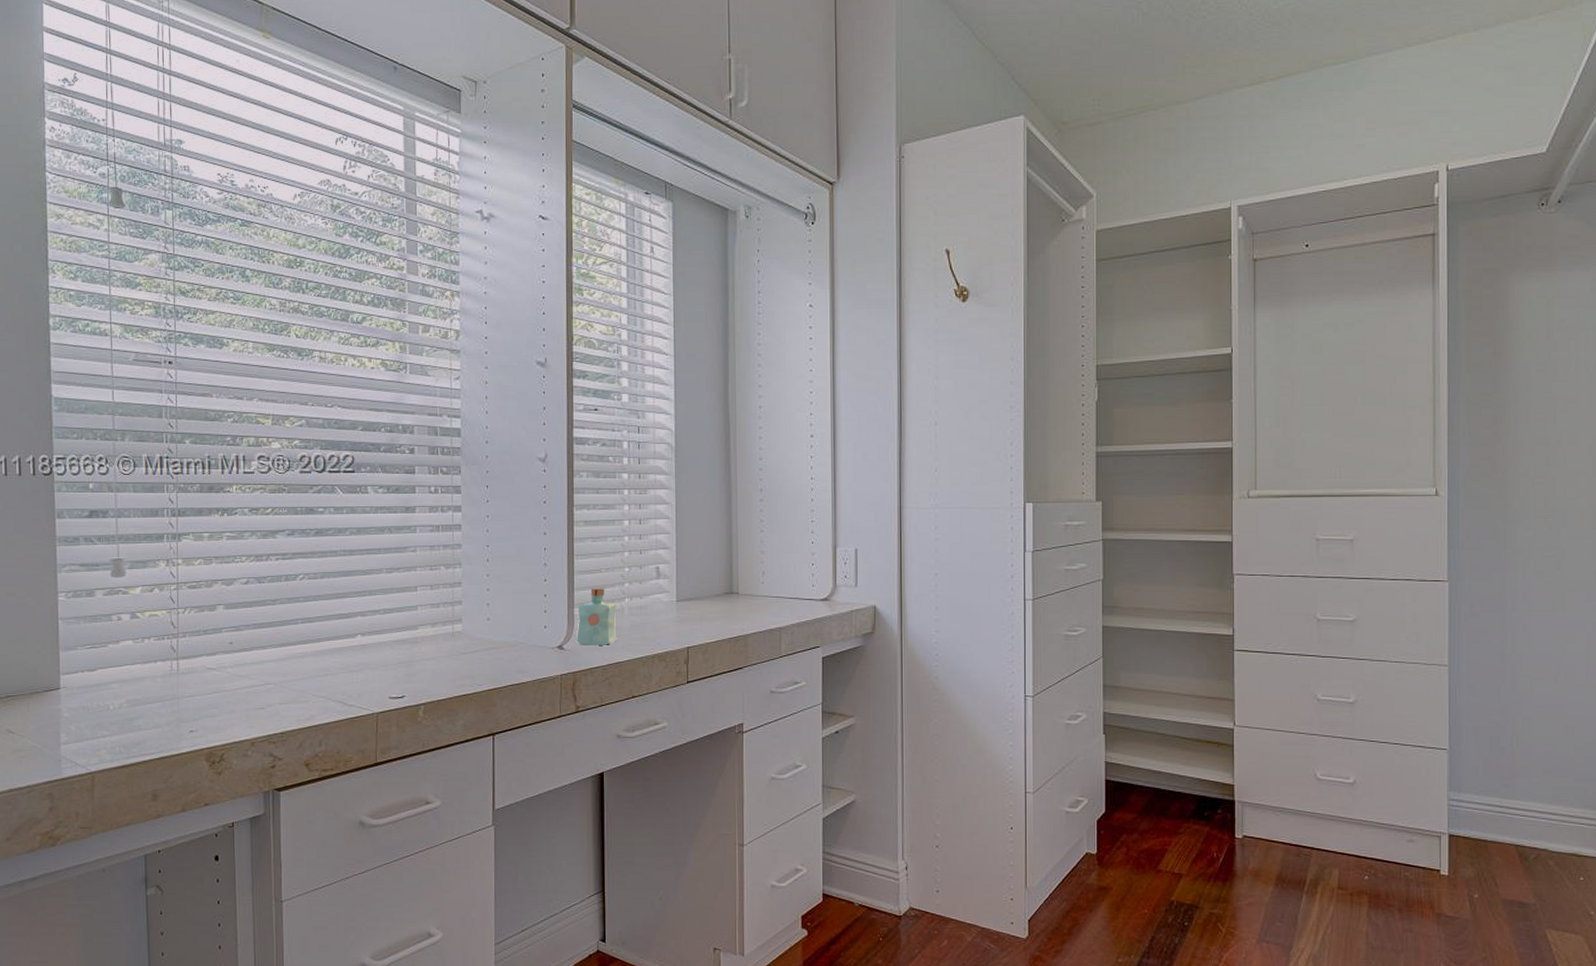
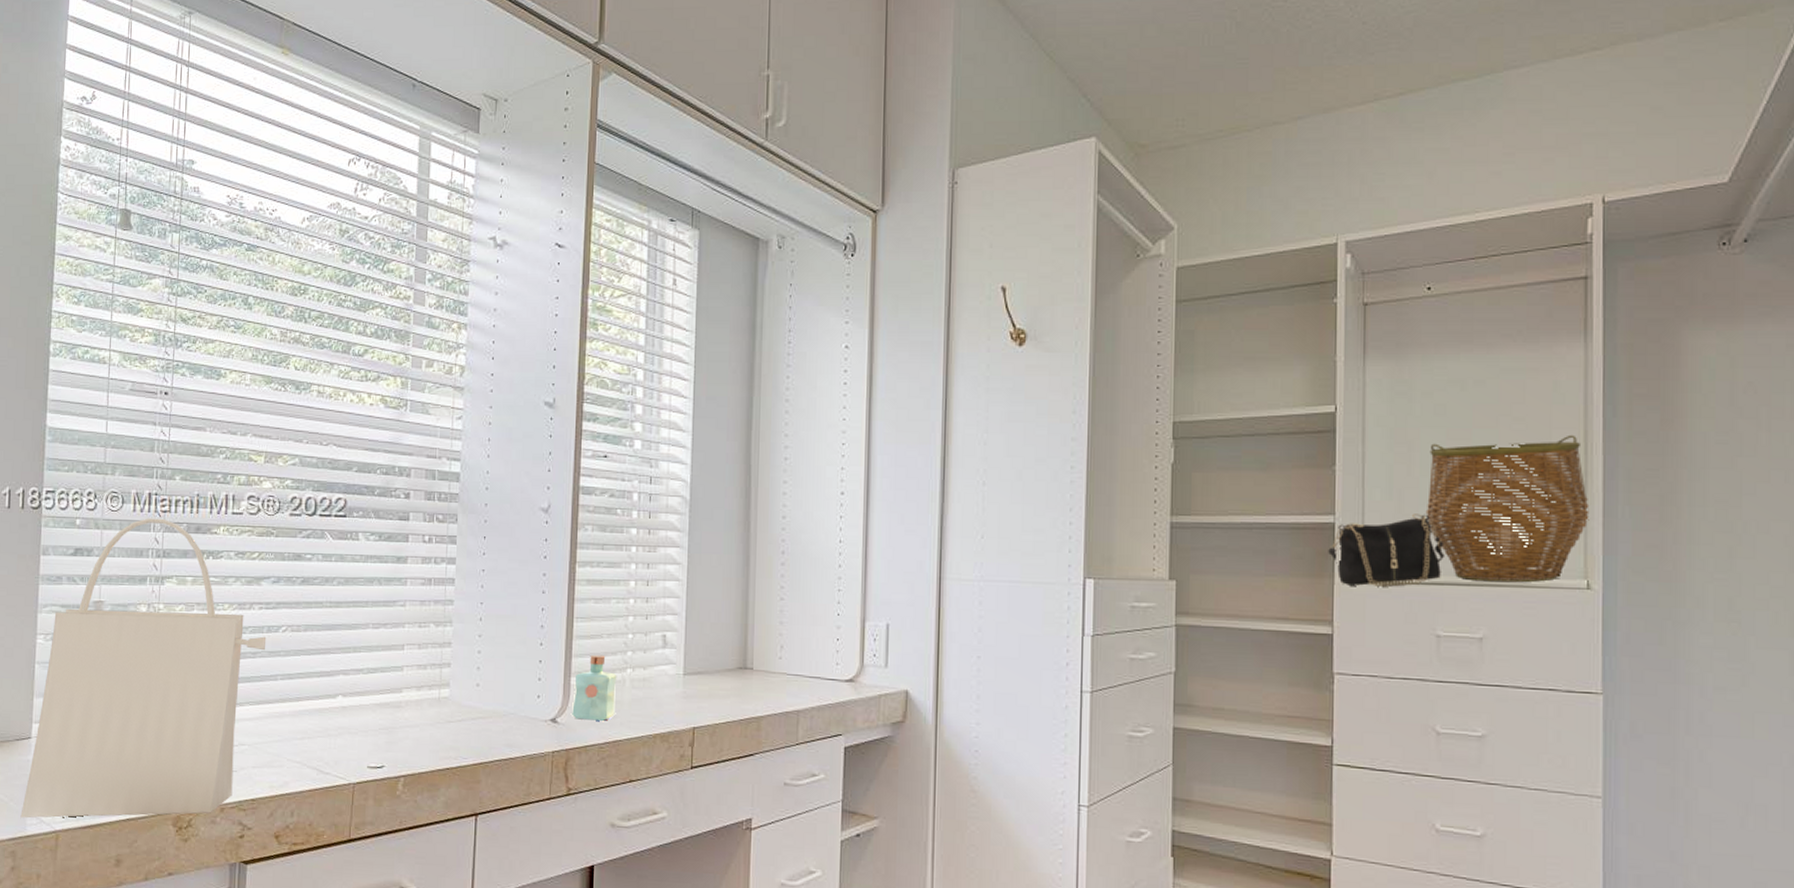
handbag: none [55,479,285,763] -> present [20,518,267,819]
handbag: none [1228,438,1322,500] -> present [1328,514,1445,587]
basket: none [1306,367,1437,493] -> present [1425,434,1590,583]

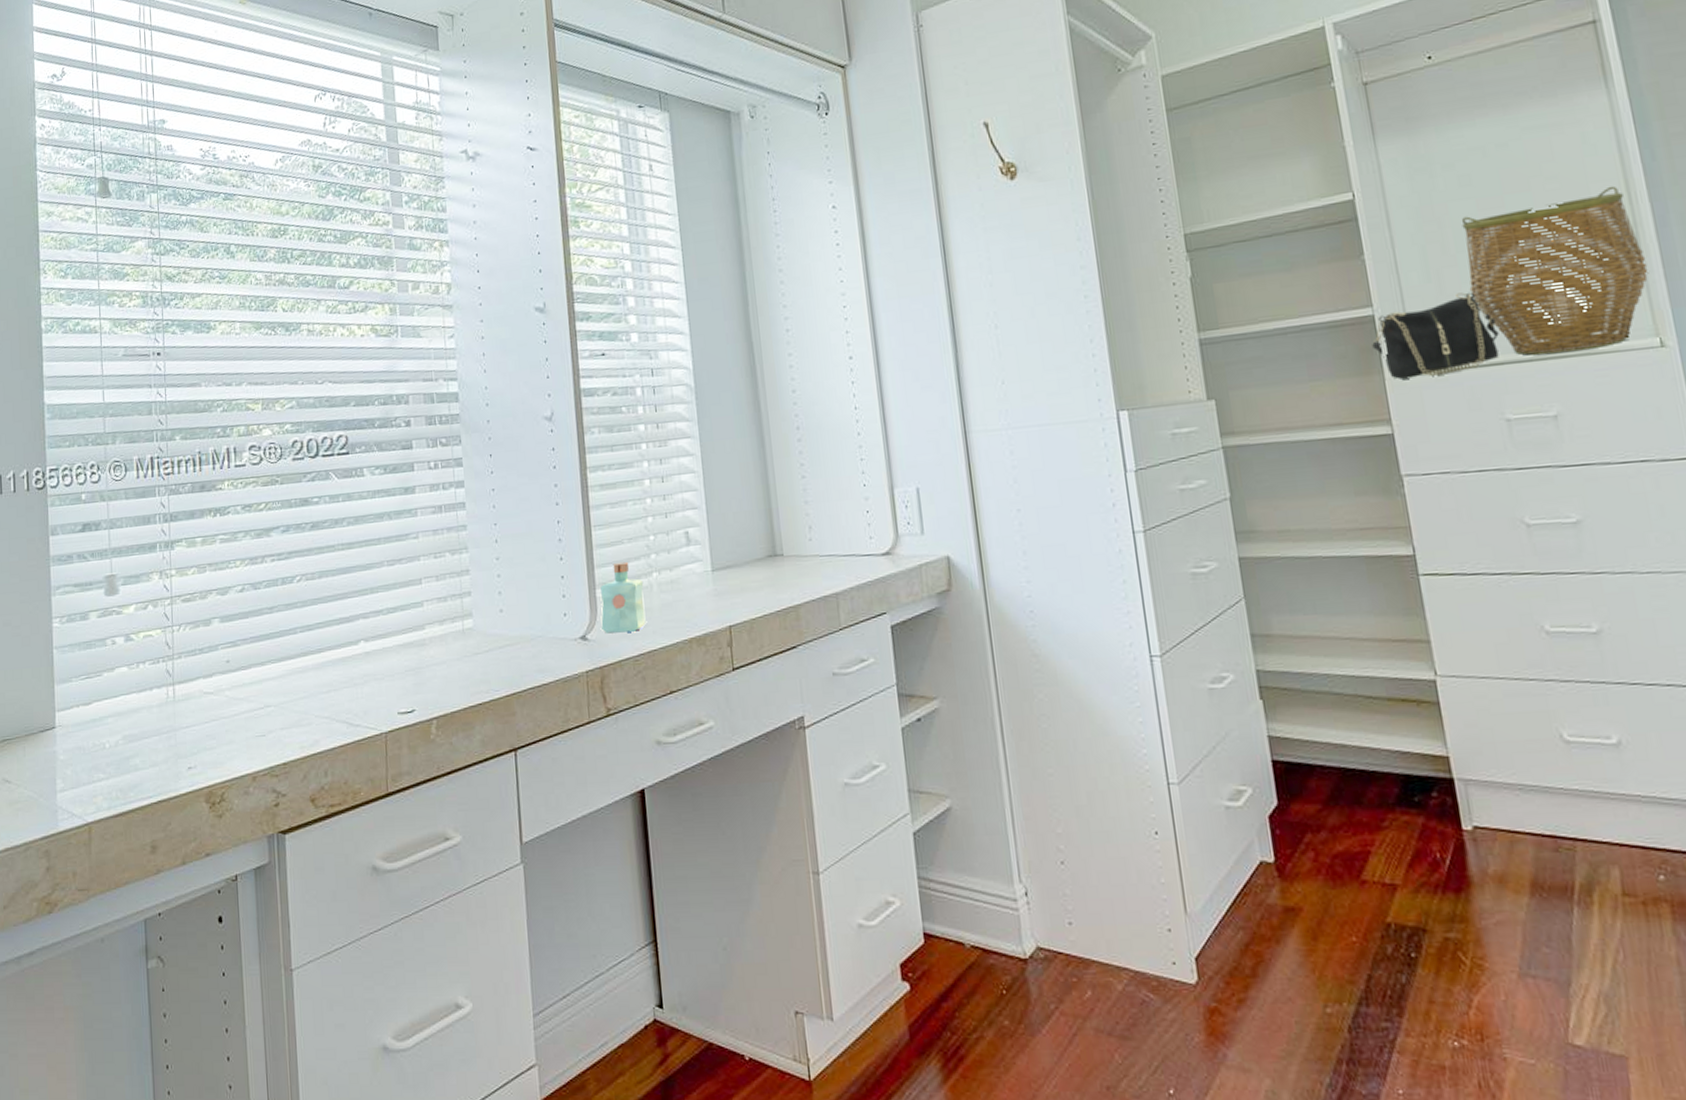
handbag: present [20,518,267,819] -> none [51,481,282,814]

